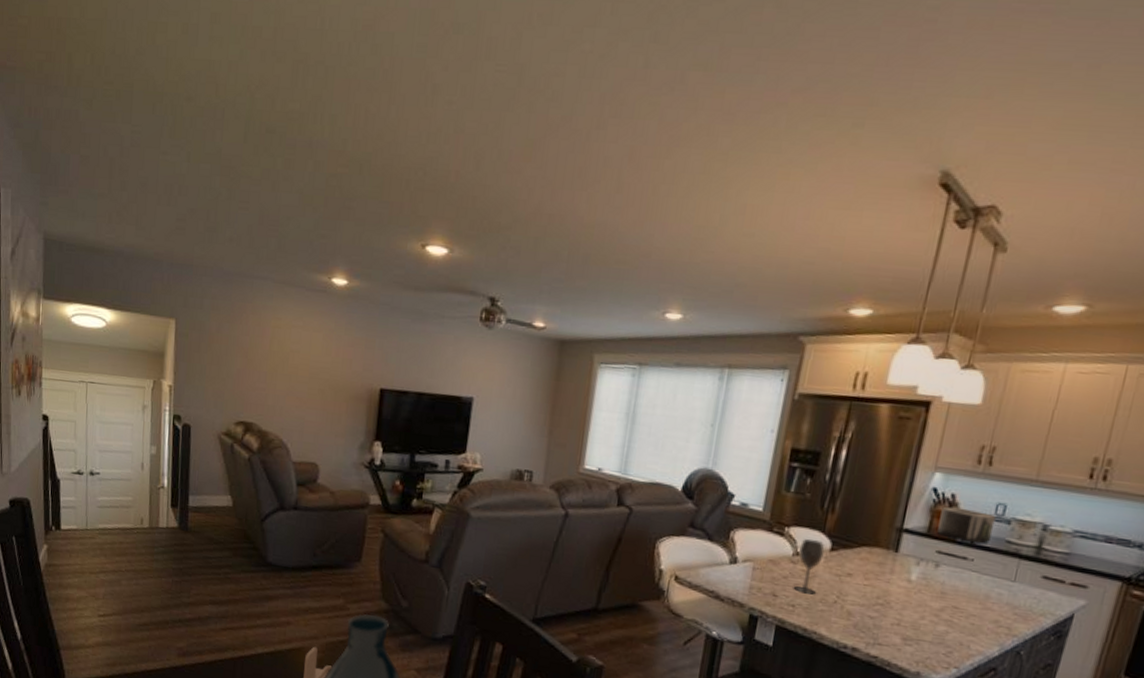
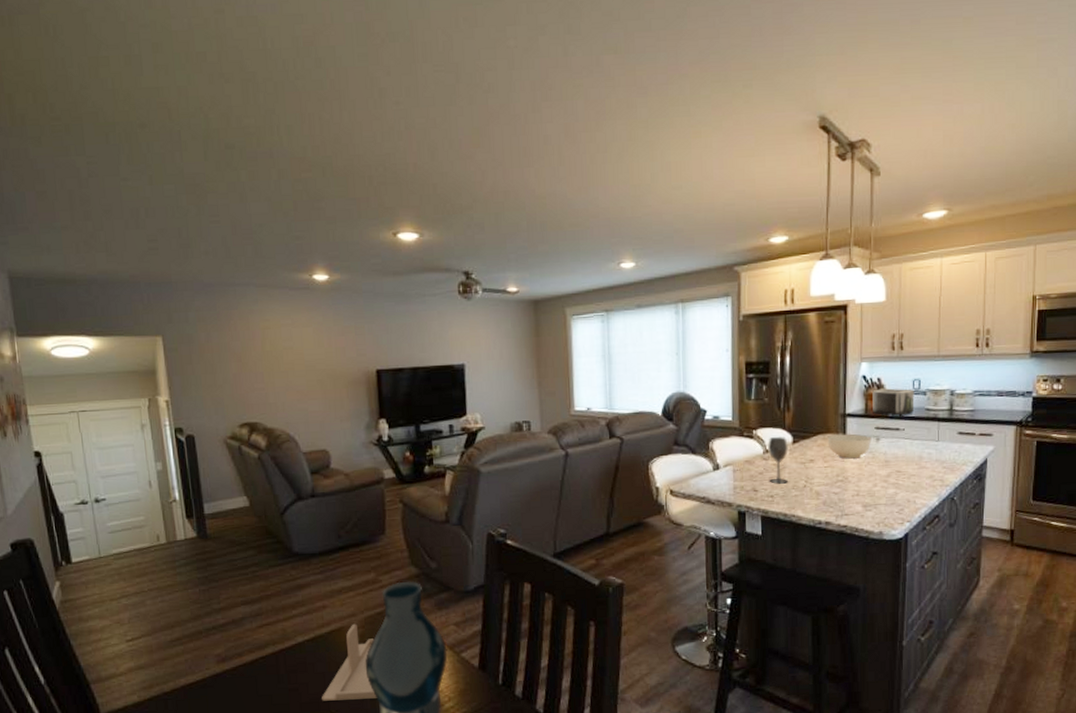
bowl: none [873,549,930,583] -> present [827,434,872,459]

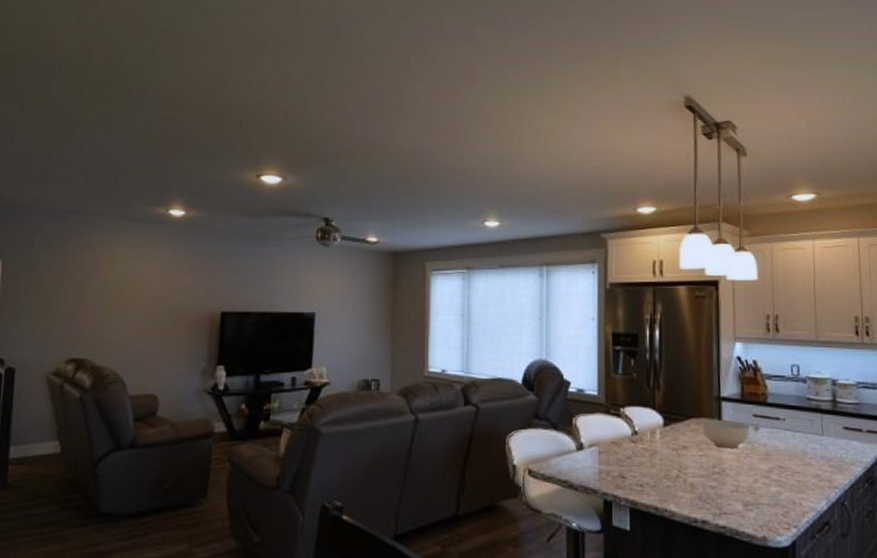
wine glass: present [767,436,790,484] -> none [635,416,660,472]
toaster: present [872,388,915,416] -> none [748,372,795,404]

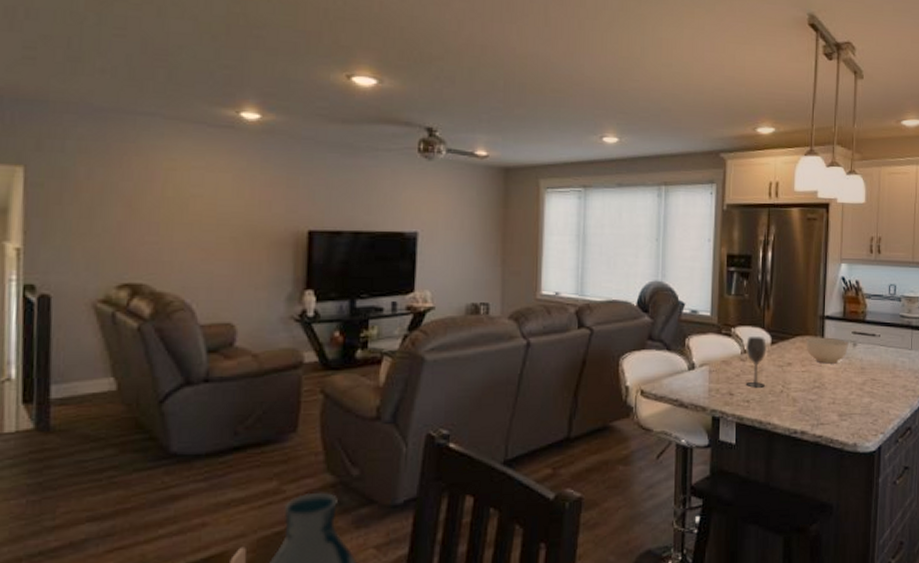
wine glass: none [635,416,660,472] -> present [745,335,768,388]

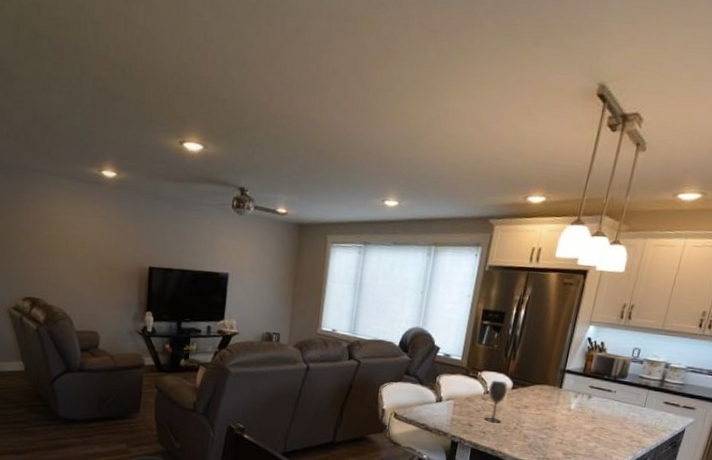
bowl: present [806,337,849,364] -> none [543,386,585,411]
toaster: none [850,292,890,321] -> present [590,352,633,380]

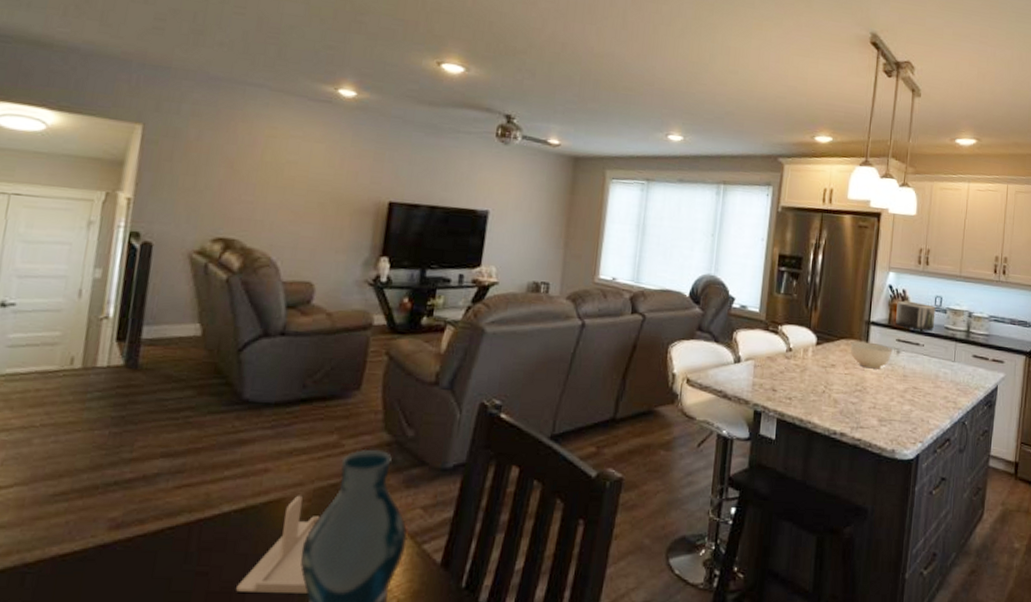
wine glass: present [485,380,508,423] -> none [790,335,813,387]
bowl: none [543,386,585,411] -> present [850,341,893,369]

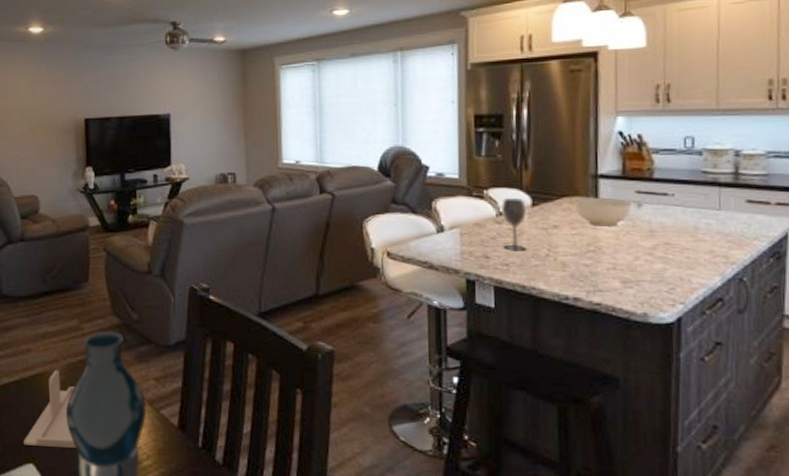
wine glass: none [790,335,813,387] -> present [500,197,528,251]
toaster: present [896,300,936,331] -> none [631,146,687,179]

